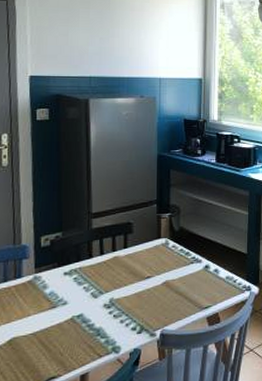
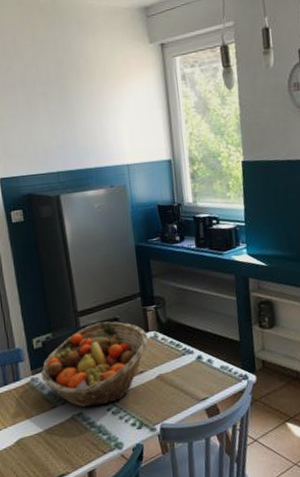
fruit basket: none [45,225,160,310] -> present [41,321,149,408]

